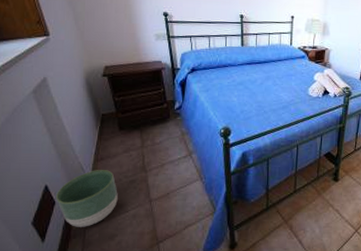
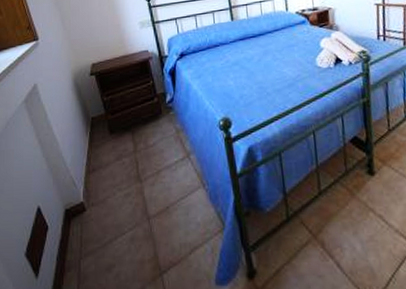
planter: present [56,170,118,227] -> none [49,183,113,257]

